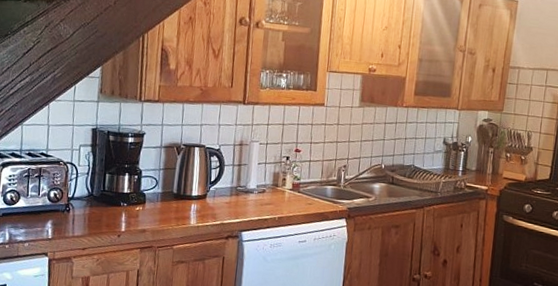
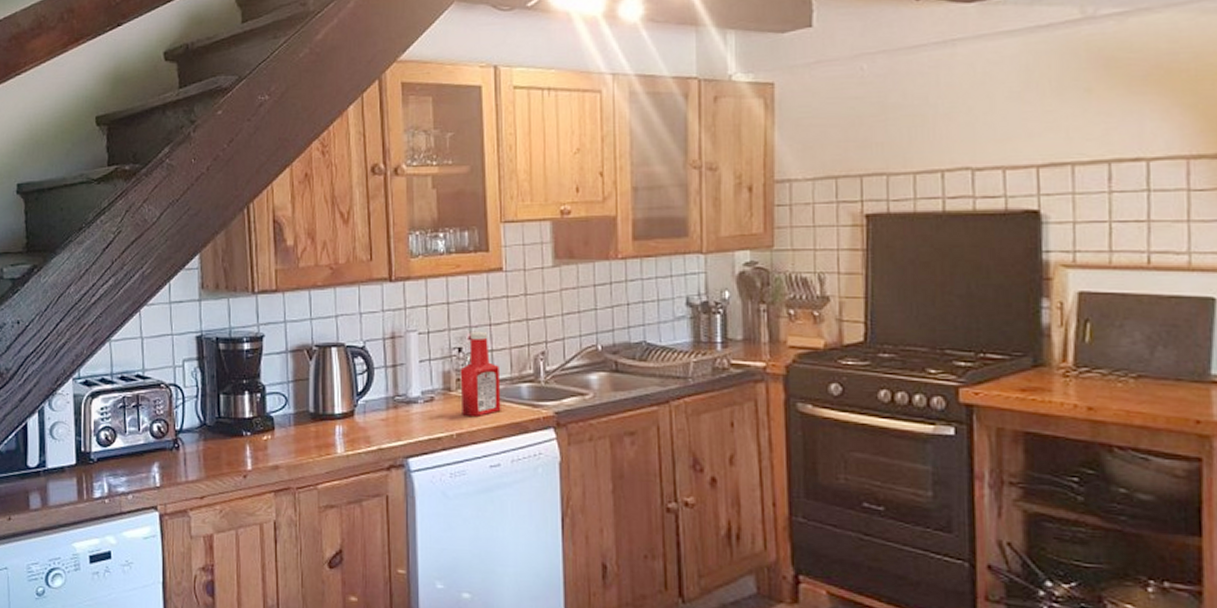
ketchup bottle: none [283,146,314,206] -> present [460,331,501,416]

